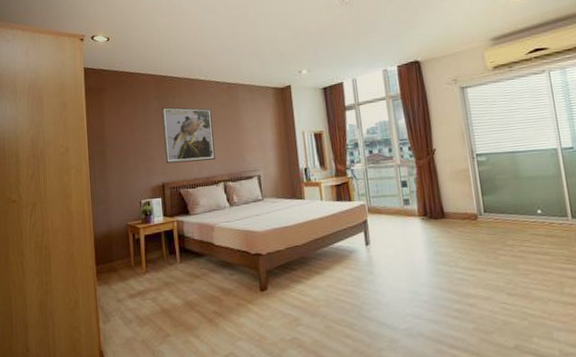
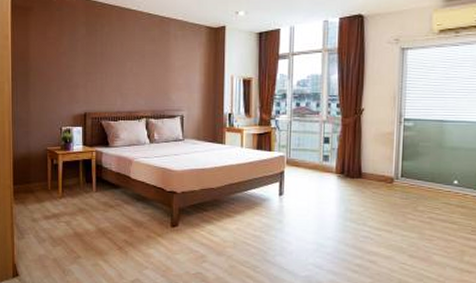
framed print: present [161,107,215,164] -> none [89,34,140,94]

